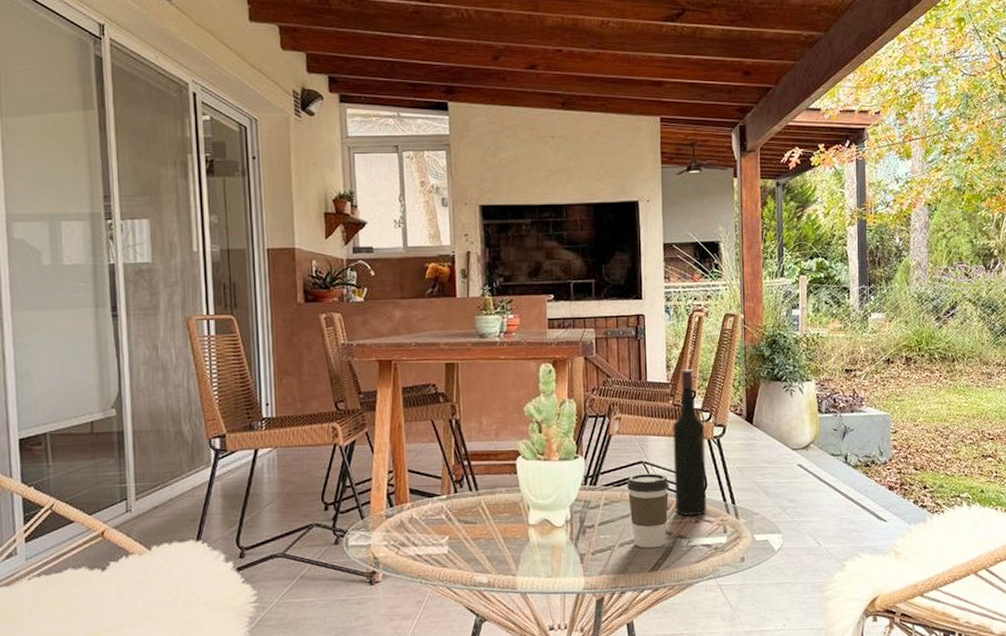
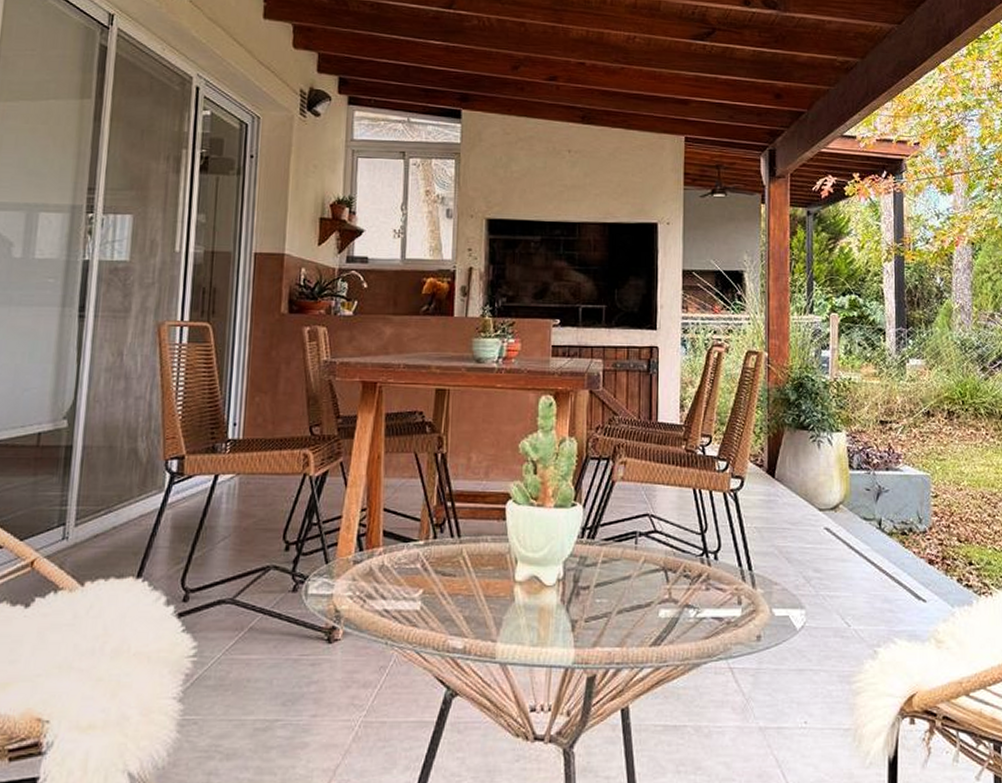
coffee cup: present [627,472,669,548] -> none [629,527,678,618]
wine bottle: present [672,369,707,517] -> none [683,411,721,582]

